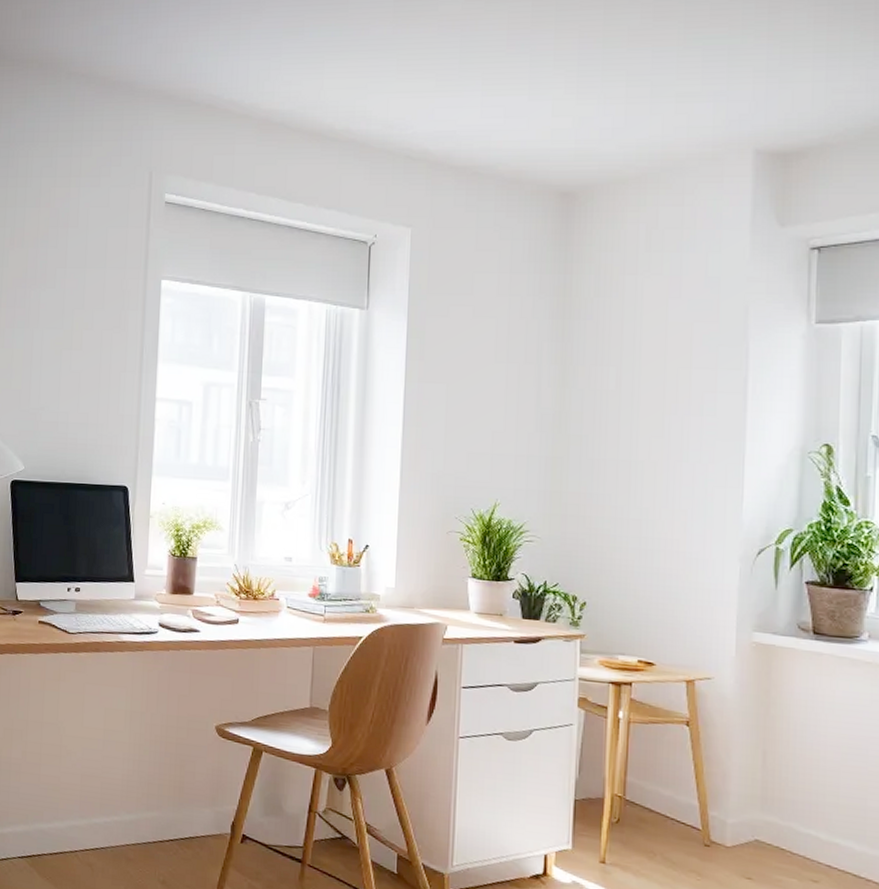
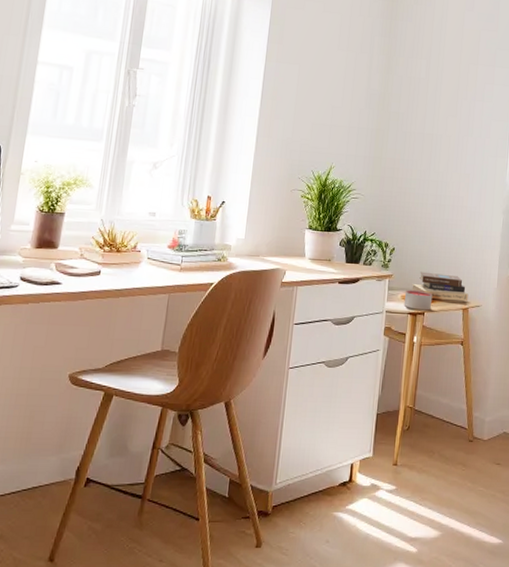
candle: none [602,654,642,680] -> present [403,290,433,310]
books: none [612,632,694,672] -> present [412,271,469,302]

